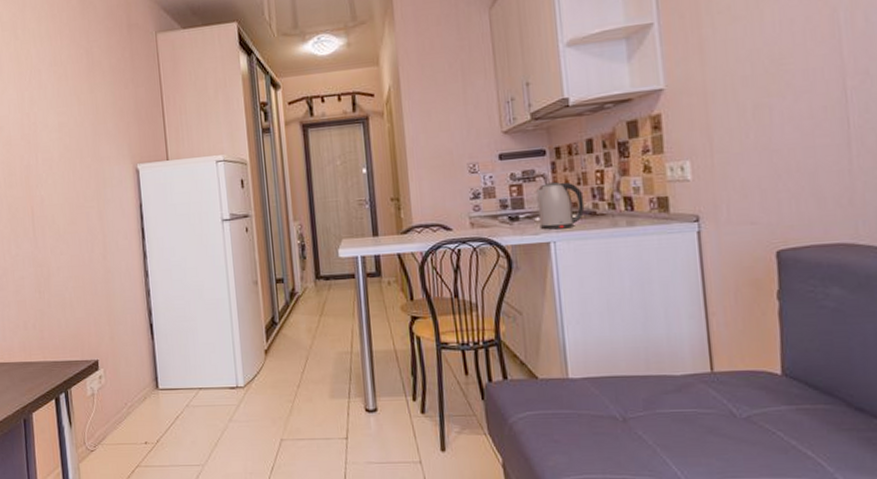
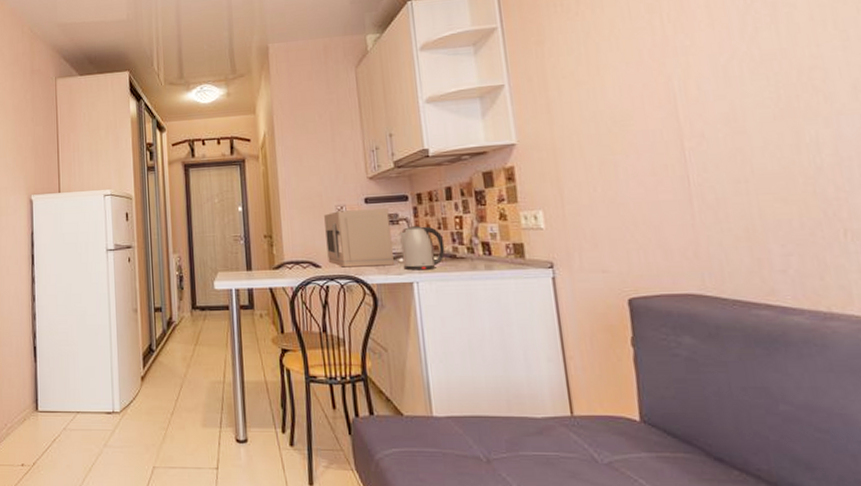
microwave: none [455,164,530,230] -> present [324,208,394,268]

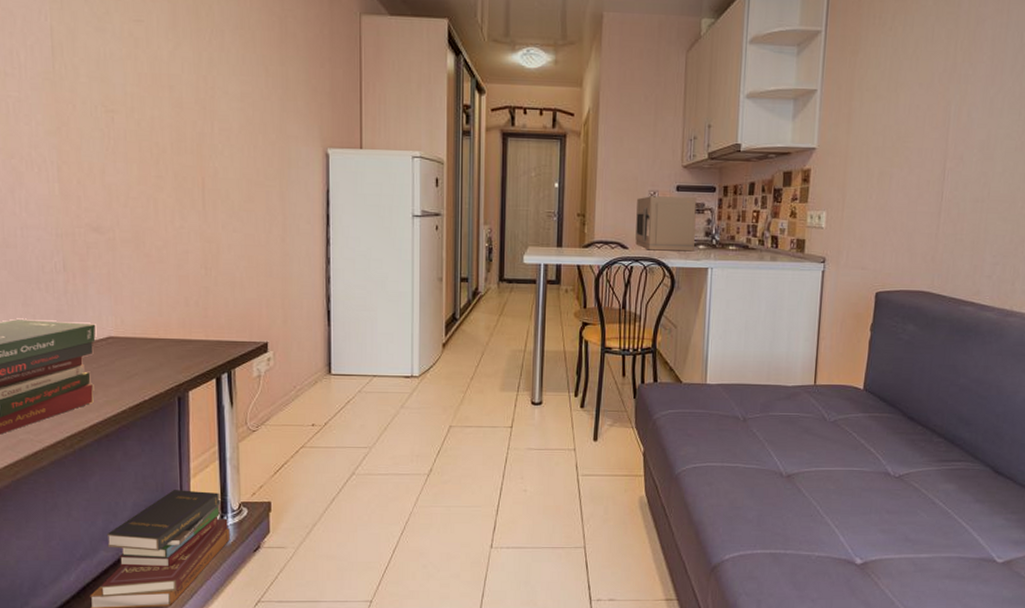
kettle: present [400,225,445,271] -> none [701,215,741,258]

